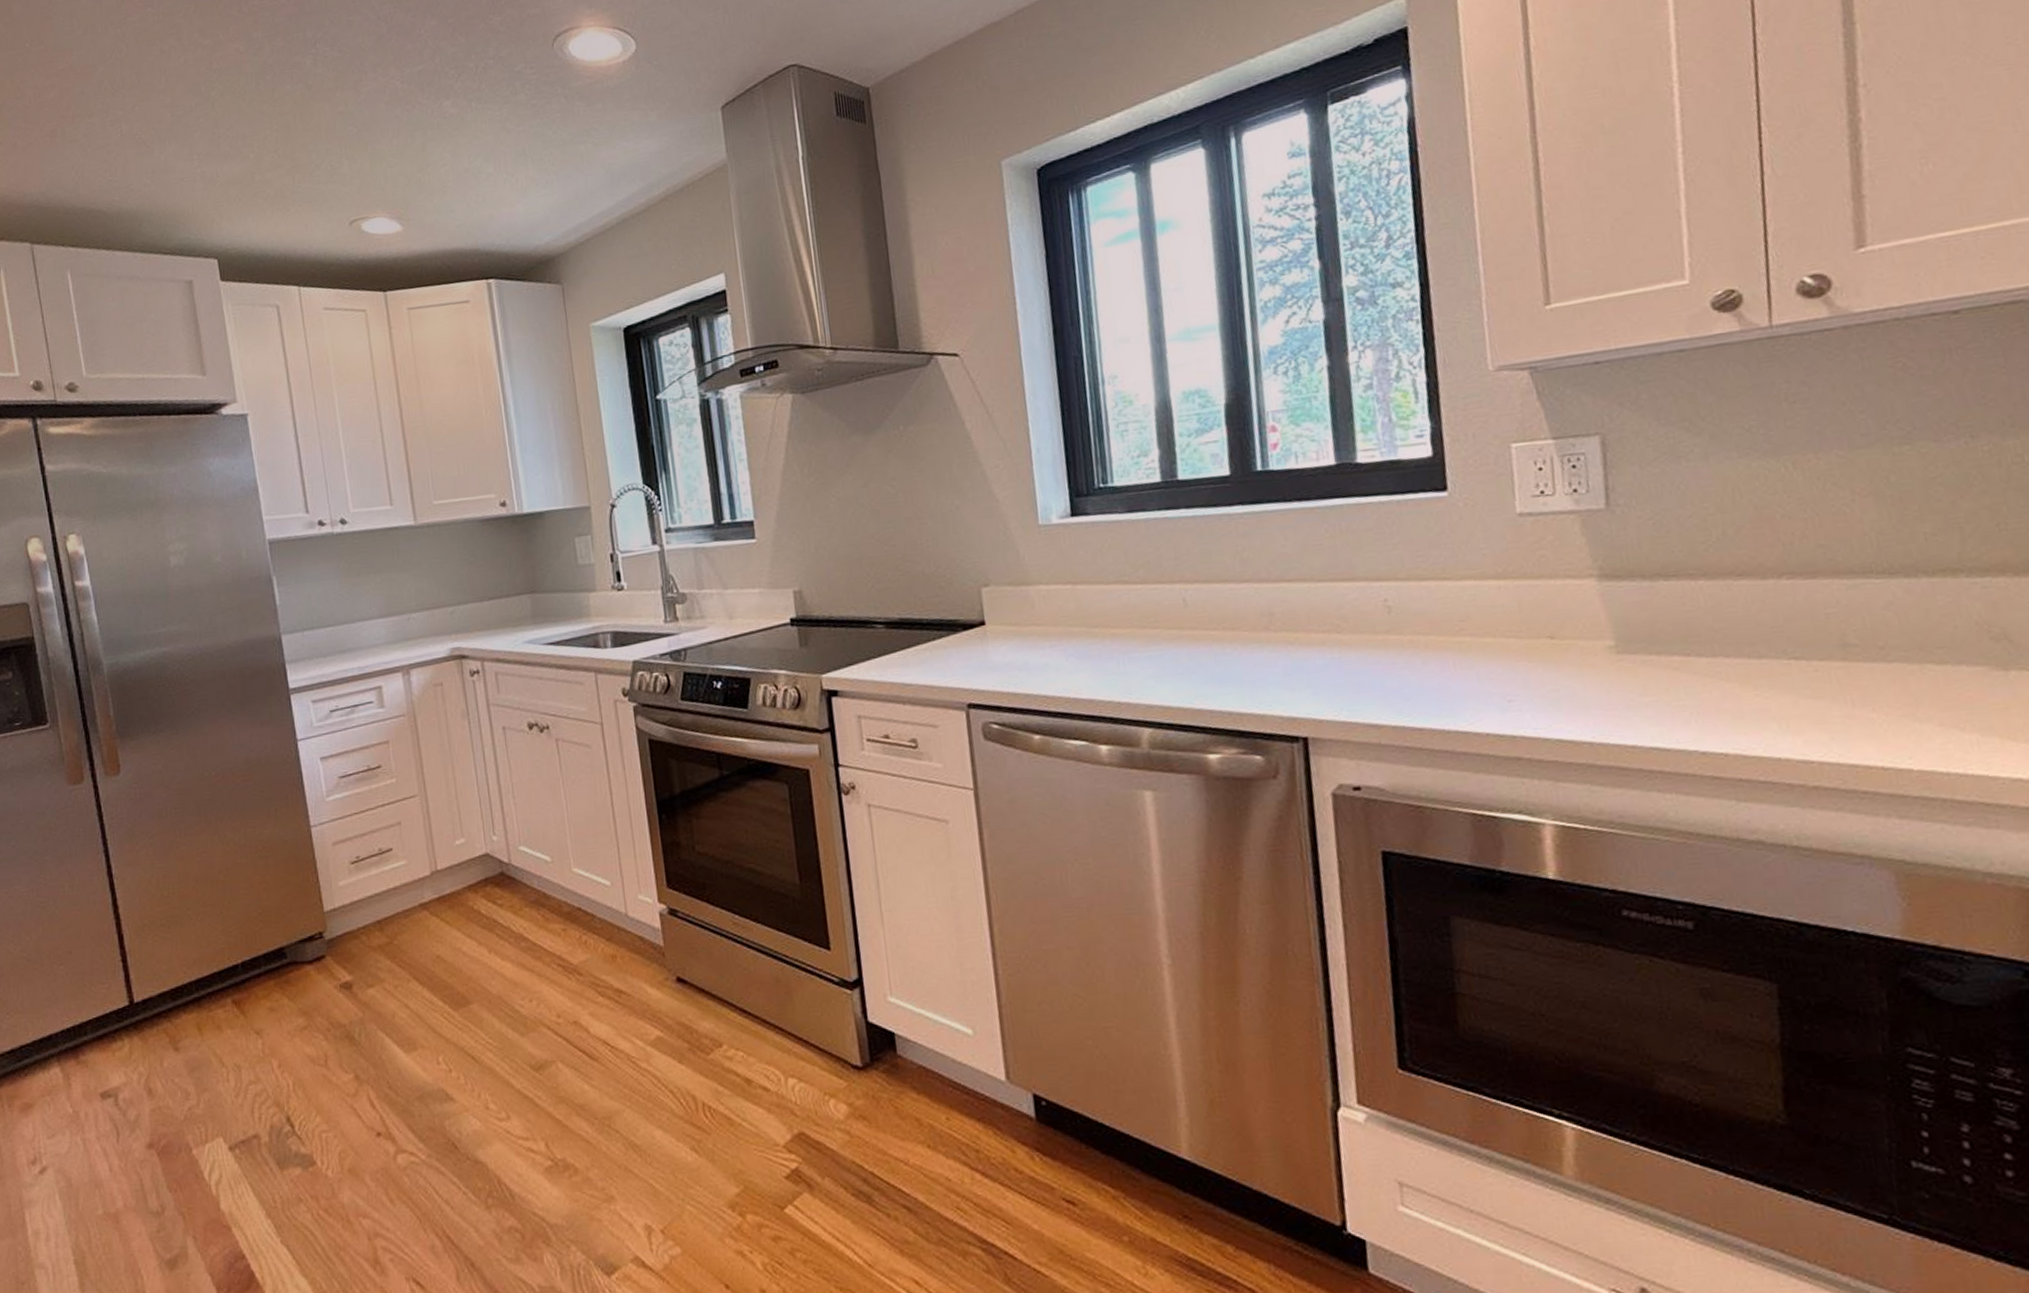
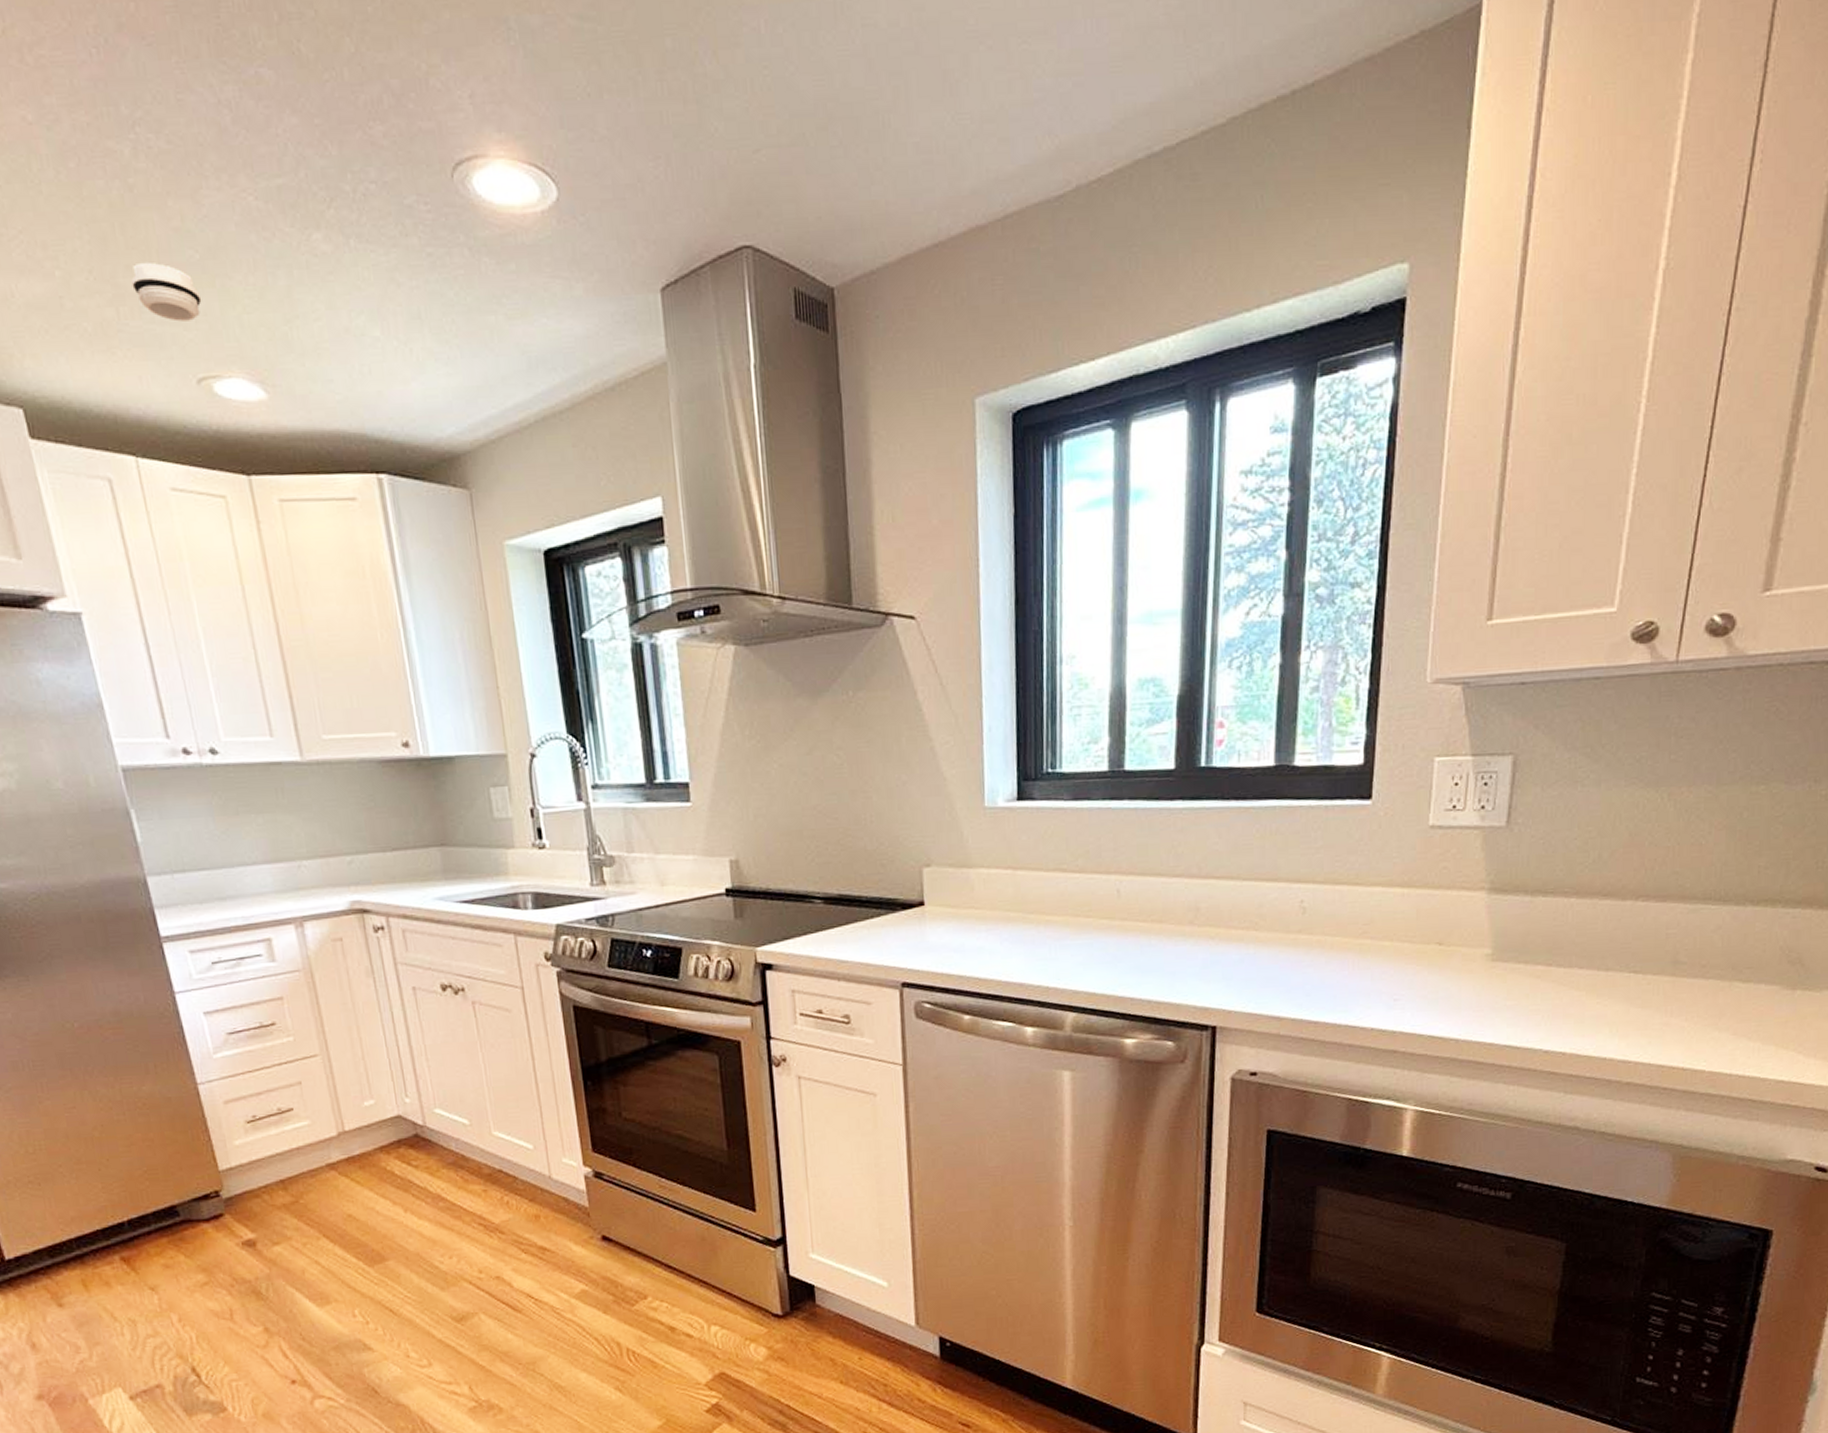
smoke detector: none [305,139,357,180] -> present [131,262,202,322]

